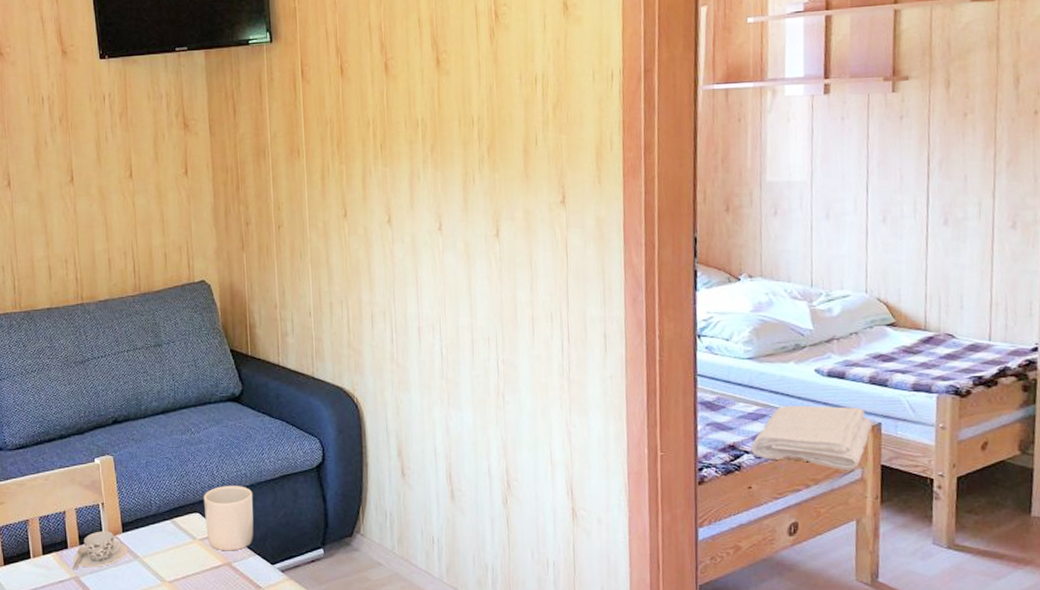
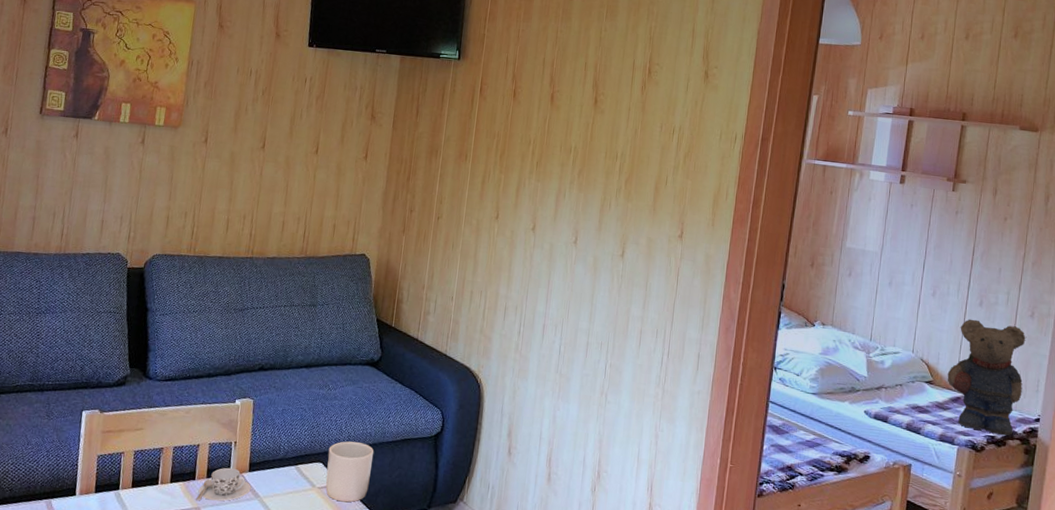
towel: present [750,405,873,470] -> none [804,438,904,501]
teddy bear: none [913,242,1011,374] -> present [947,319,1027,436]

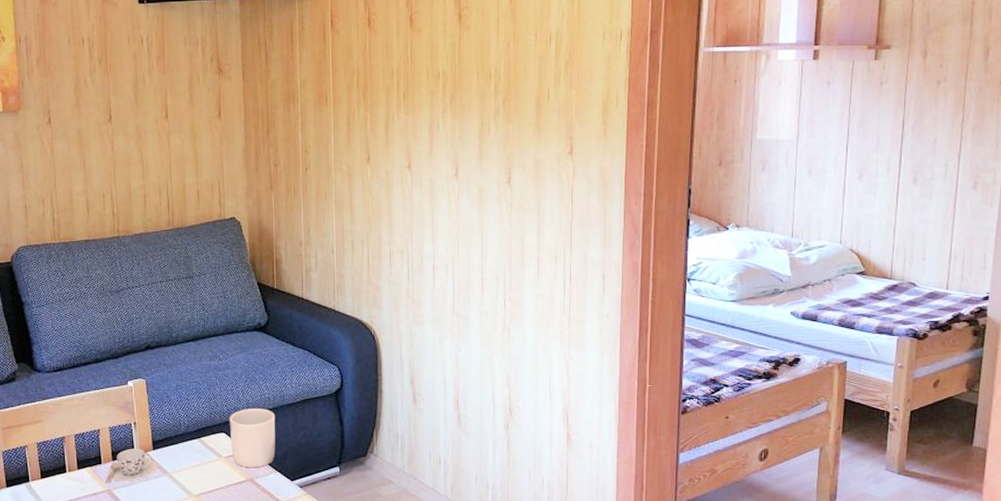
teddy bear: present [947,319,1027,436] -> none [881,199,970,319]

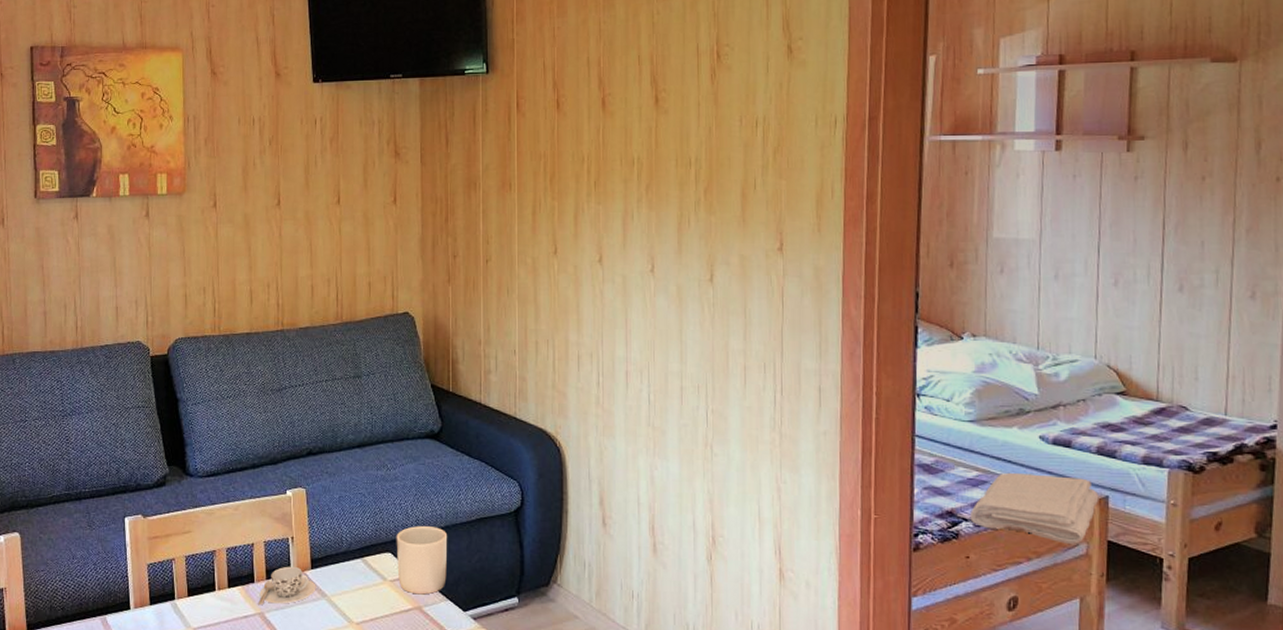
towel: none [730,344,839,403] -> present [969,472,1099,544]

